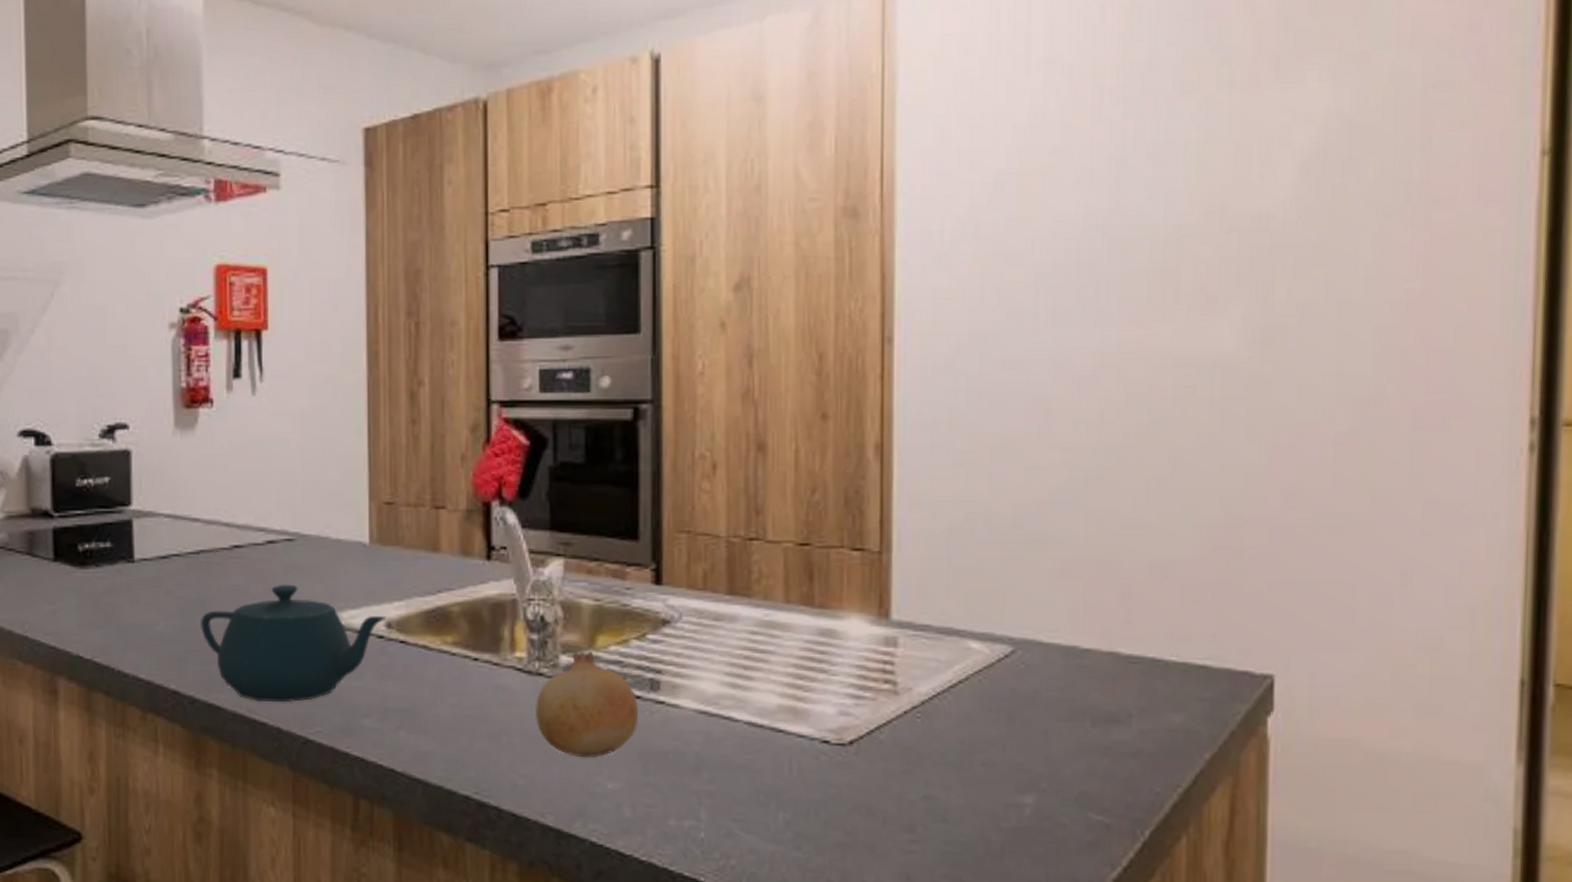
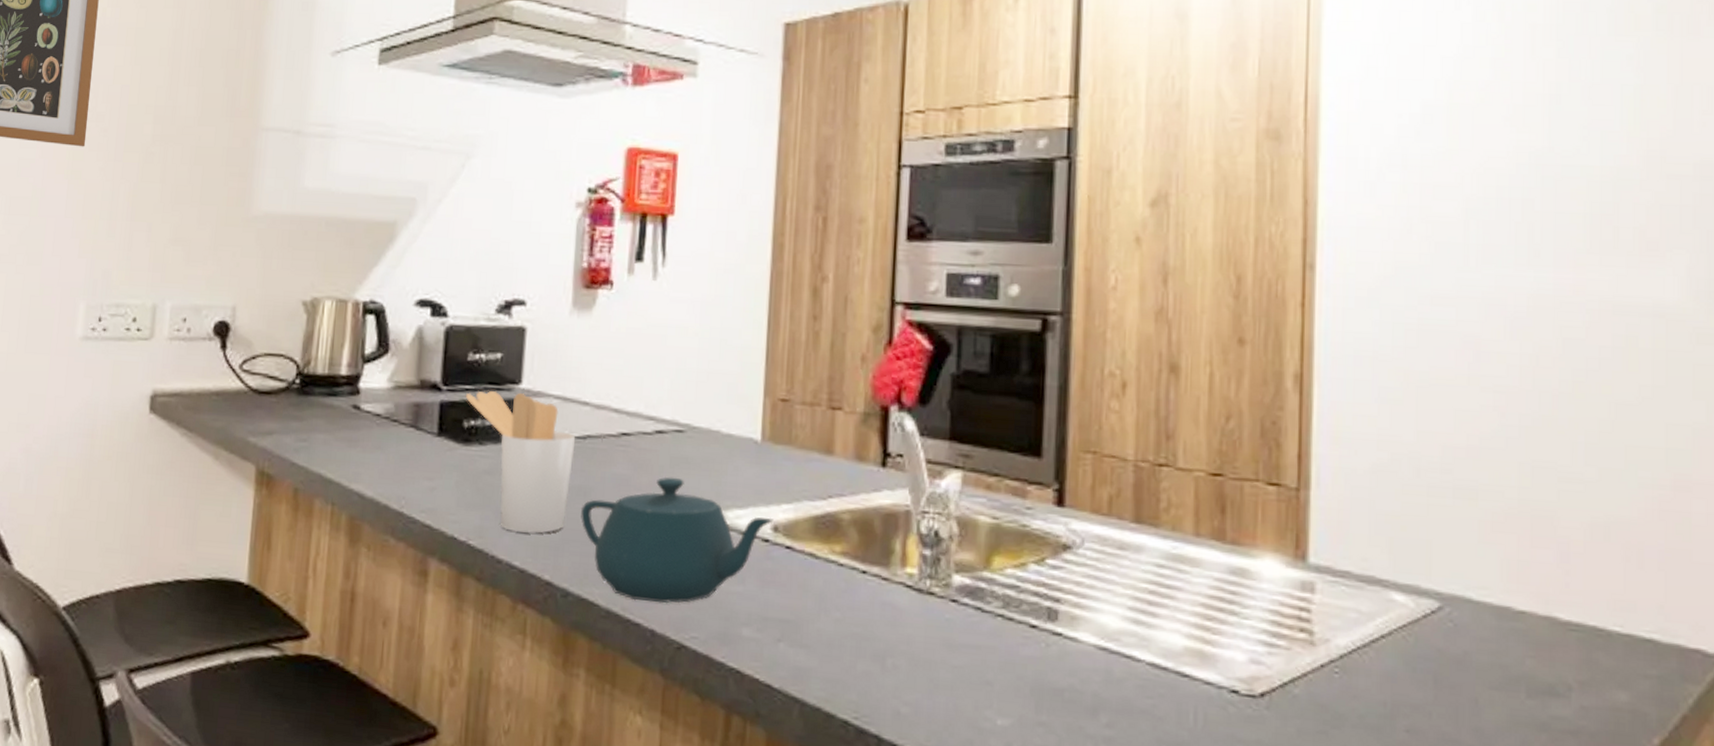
utensil holder: none [77,515,190,648] -> present [465,391,576,533]
fruit: present [536,649,639,758] -> none [924,571,1035,689]

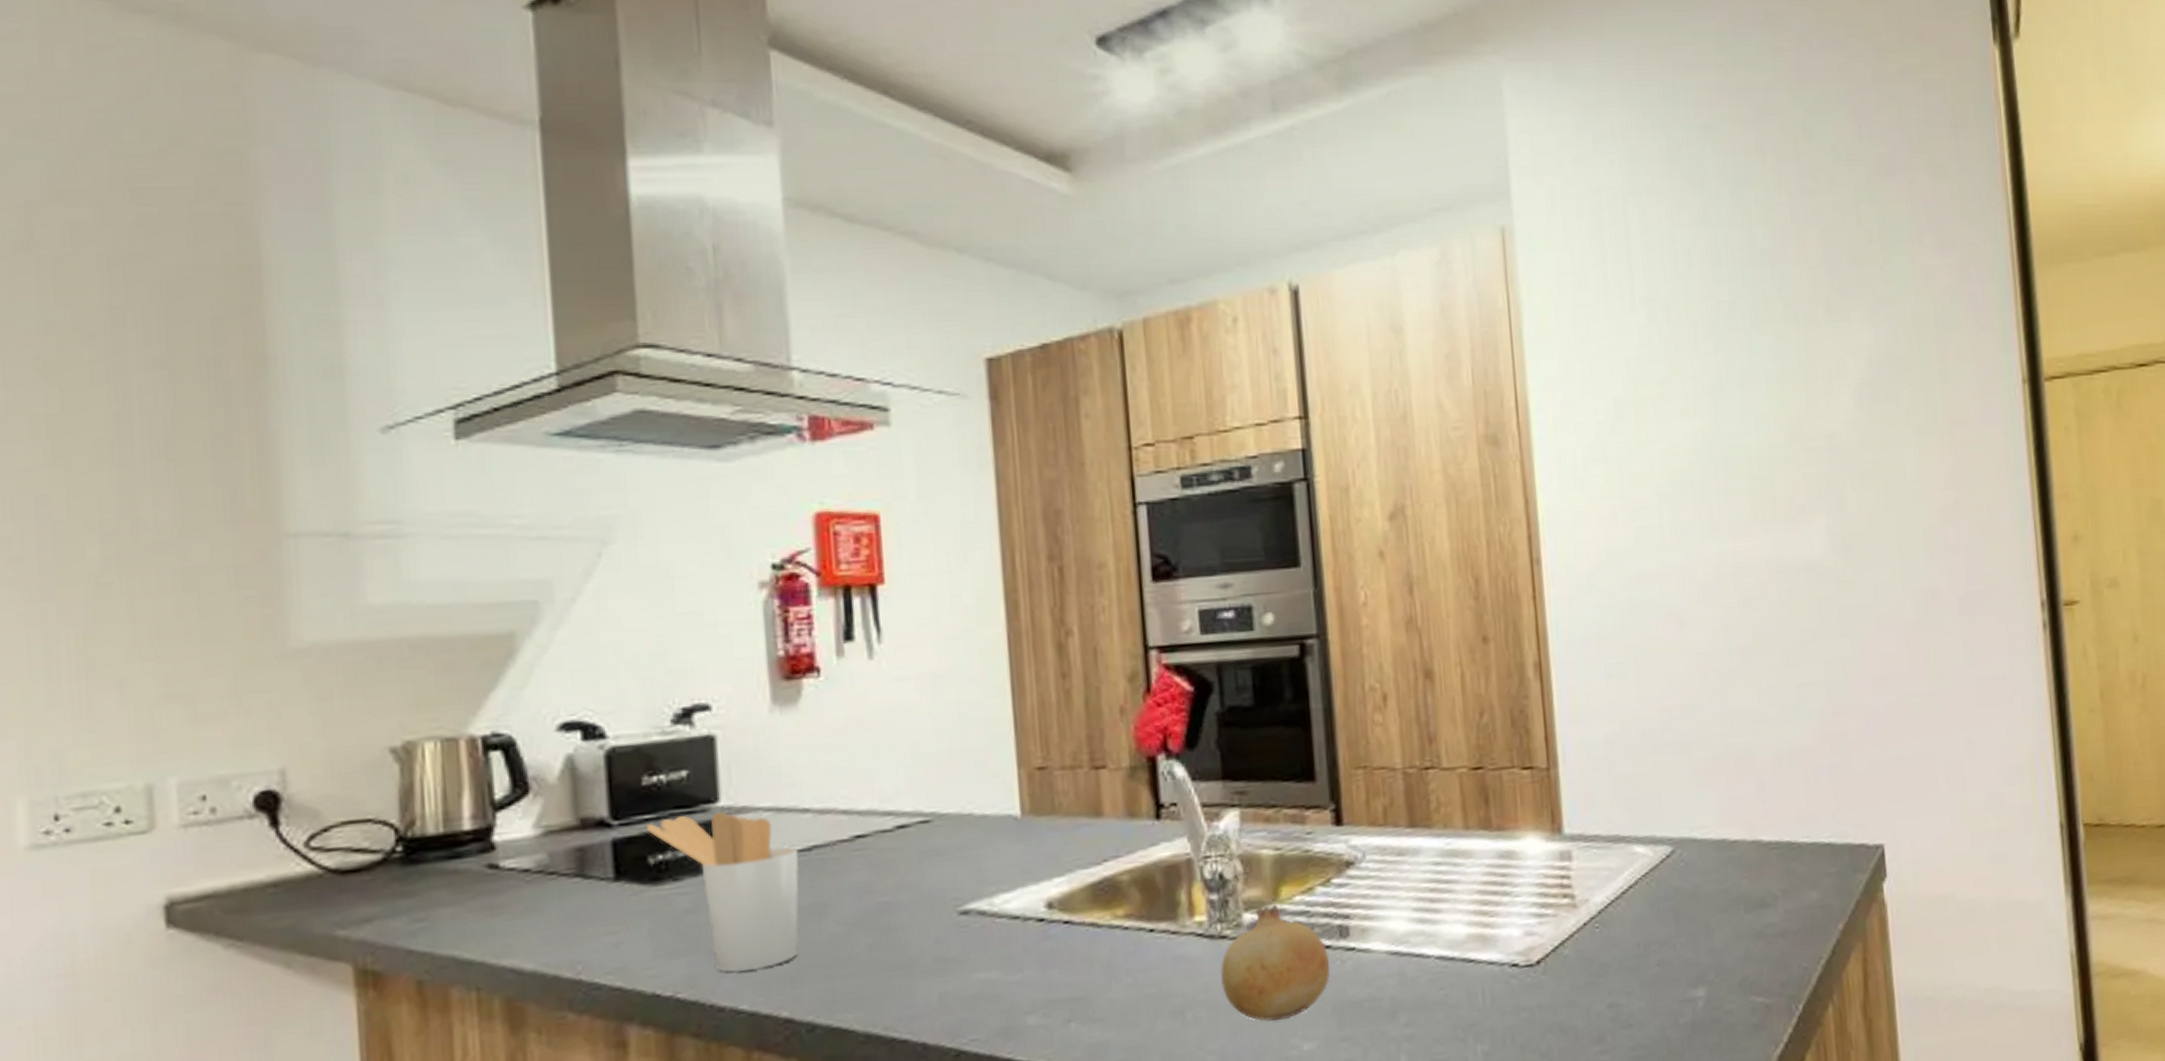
teapot: present [581,476,774,604] -> none [817,872,1047,1017]
fruit: none [924,571,1035,689] -> present [1220,903,1331,1021]

